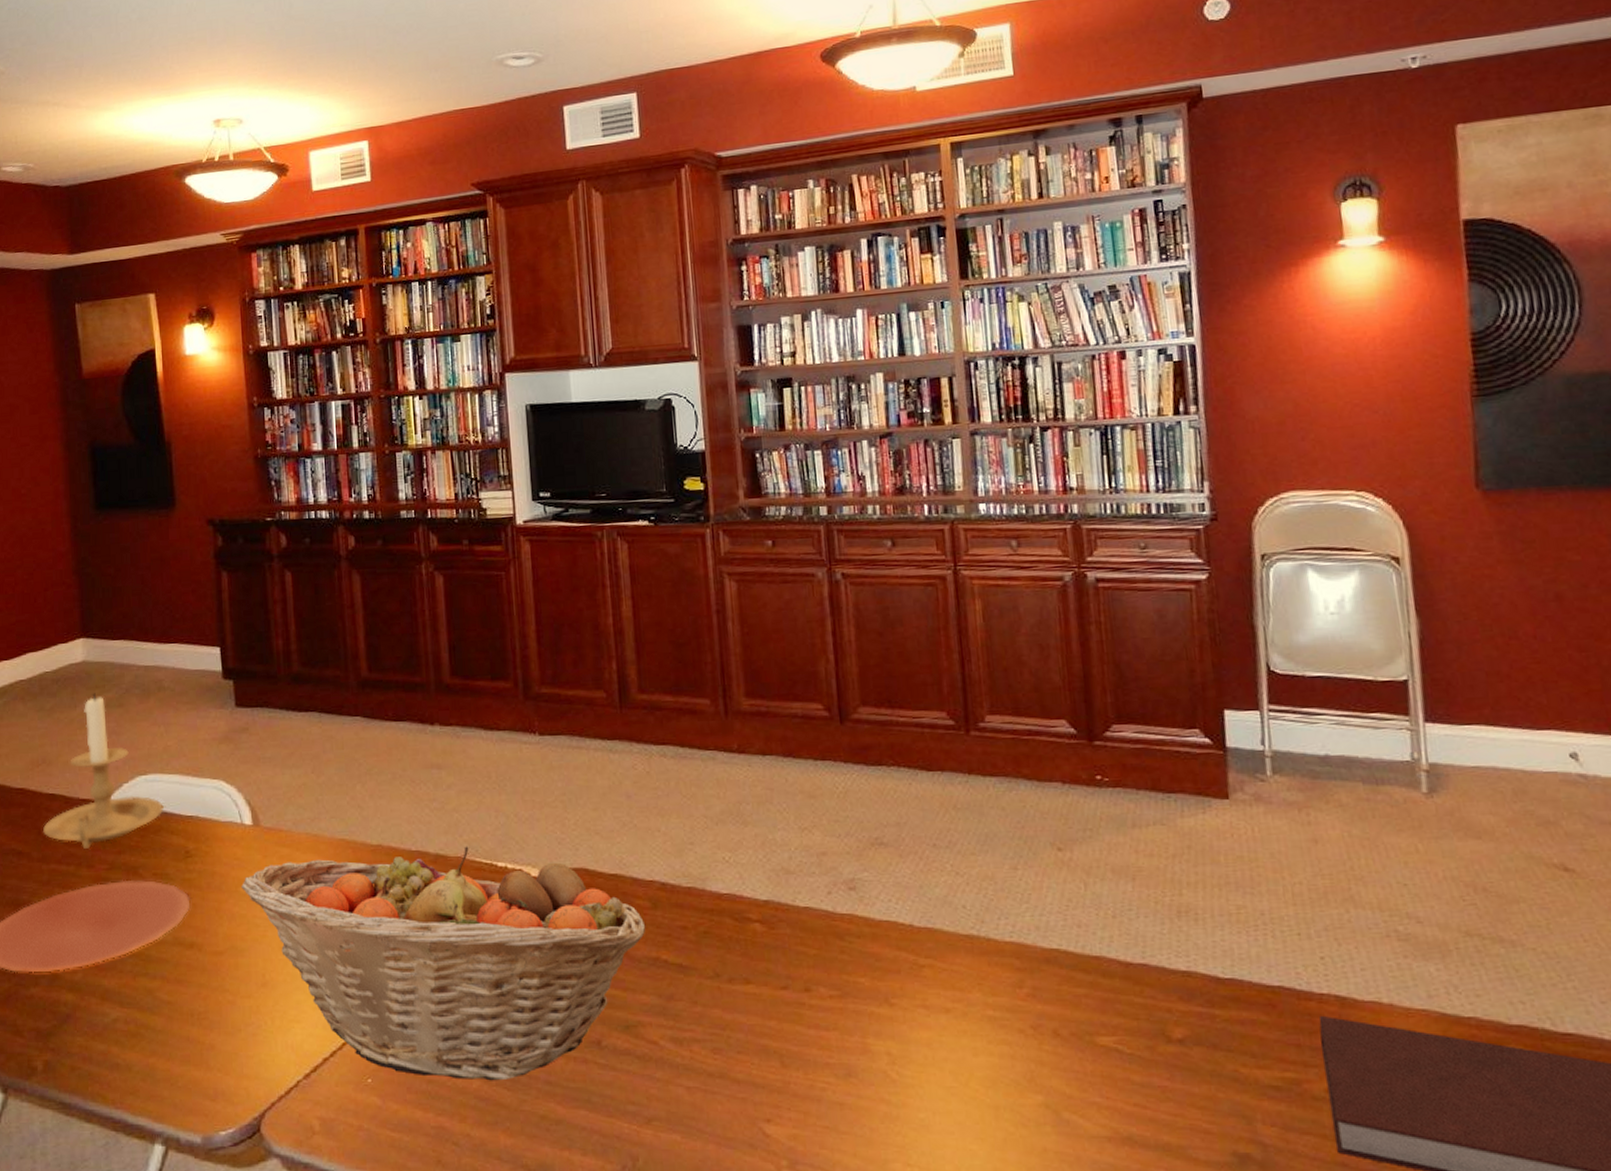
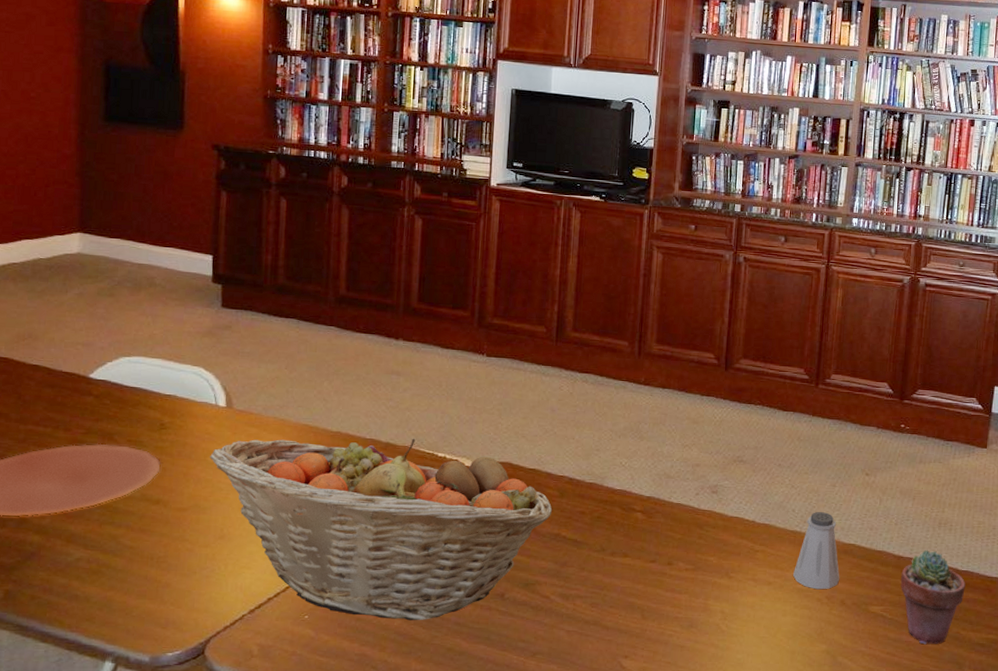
candle holder: present [43,693,164,849] -> none [23,282,144,415]
saltshaker: none [977,906,1046,1016] -> present [792,512,840,590]
potted succulent: none [1134,951,1235,1090] -> present [900,550,966,645]

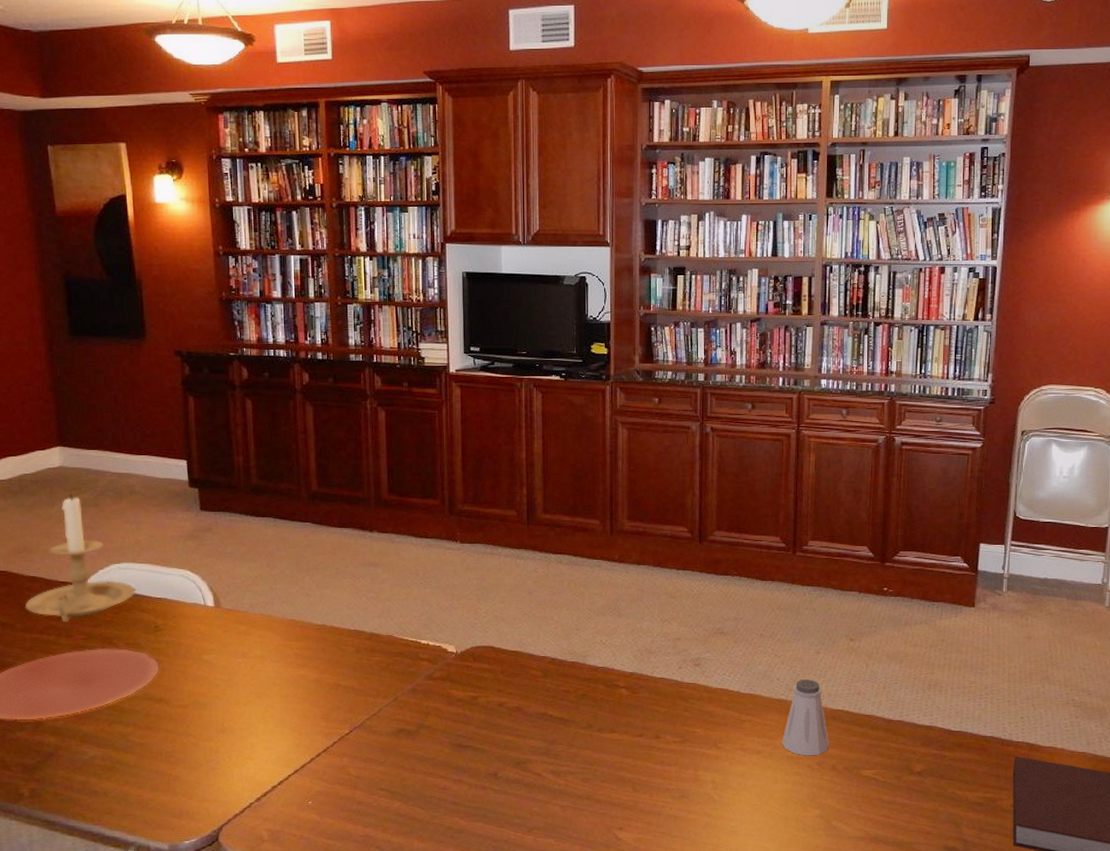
candle holder: none [23,282,144,415] -> present [25,494,136,622]
fruit basket: present [210,438,553,621] -> none [204,627,538,802]
potted succulent: present [900,550,966,645] -> none [892,712,959,806]

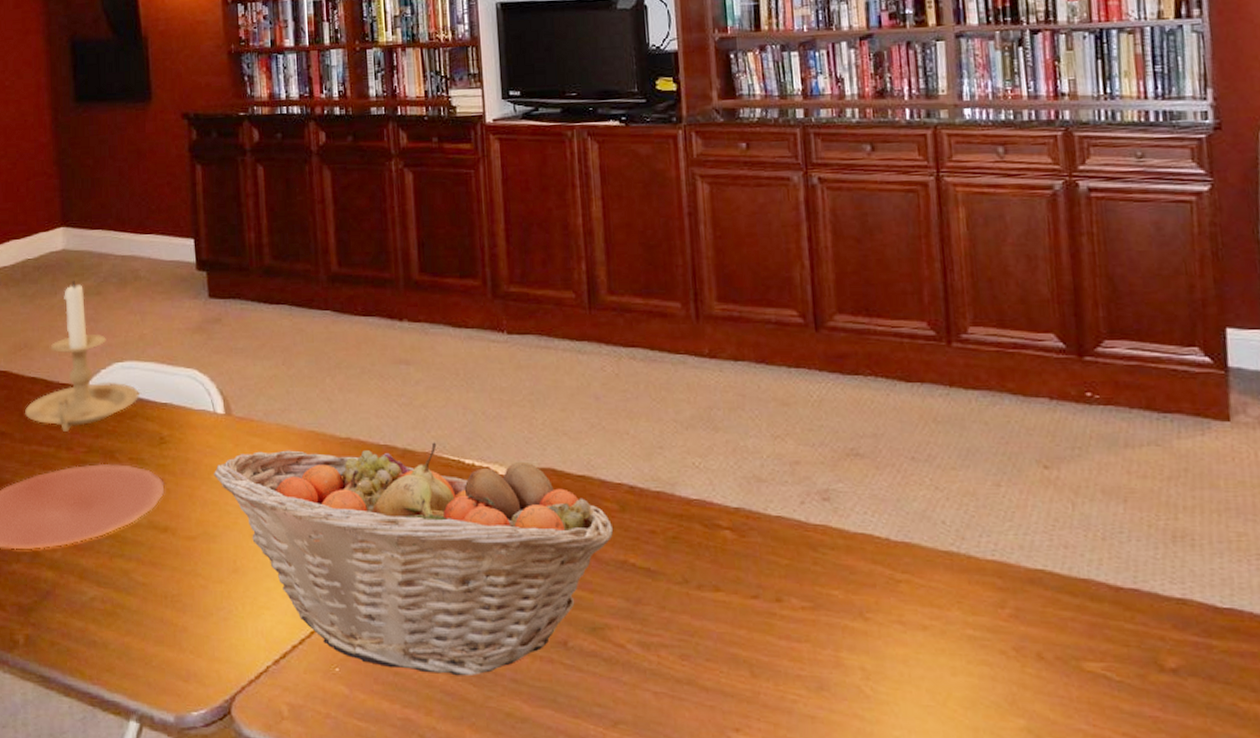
fruit basket: none [204,627,538,802] -> present [214,442,614,676]
saltshaker: present [781,680,830,756] -> none [956,524,1030,637]

